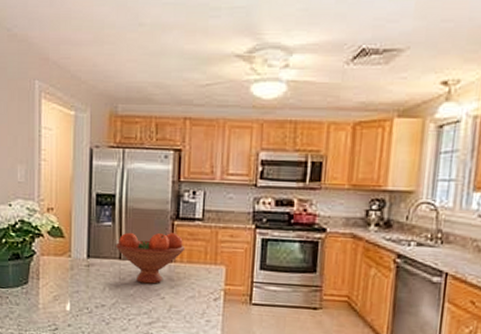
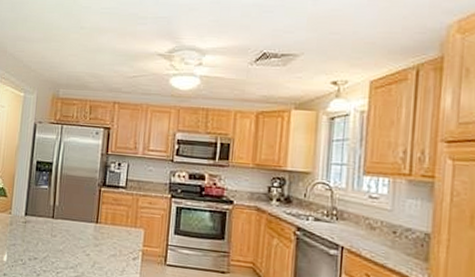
fruit bowl: present [116,232,186,284] -> none [50,195,110,242]

